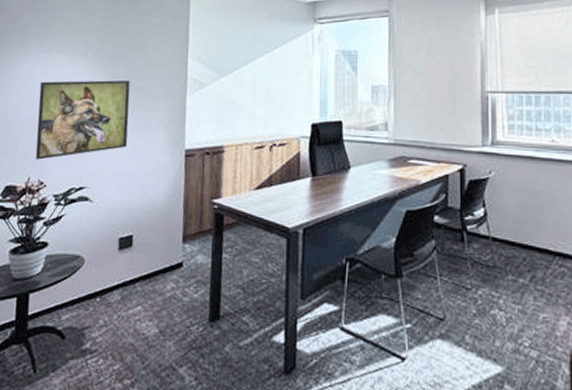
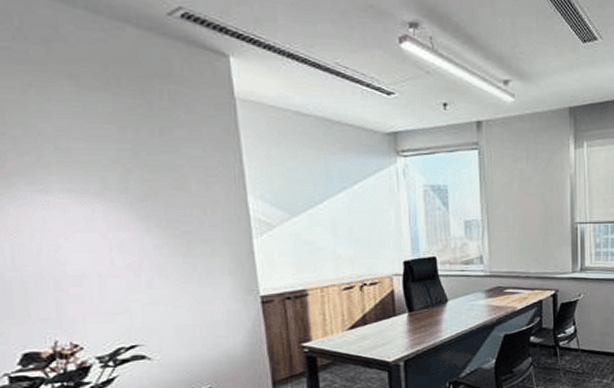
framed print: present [35,80,130,160] -> none [41,223,186,321]

